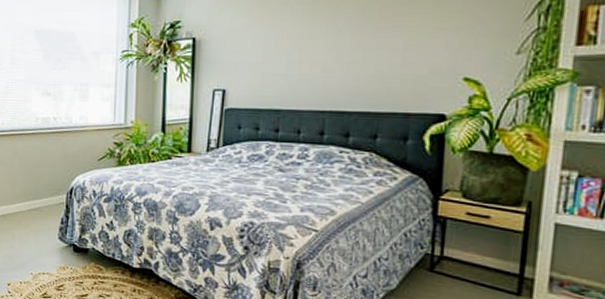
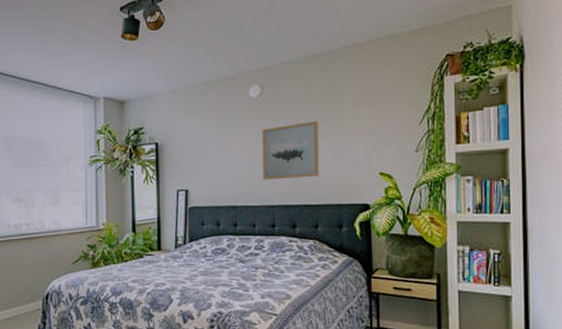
wall art: none [314,15,390,82] -> present [262,121,320,180]

